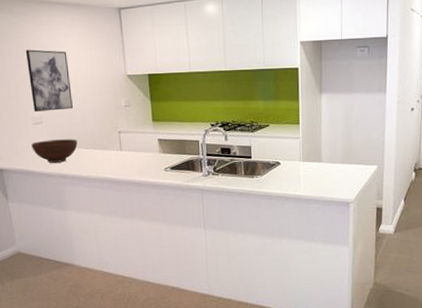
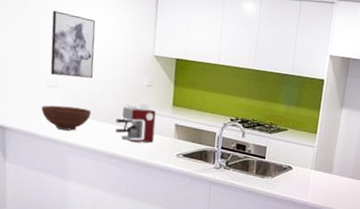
coffee maker: none [101,124,140,165] -> present [115,103,156,143]

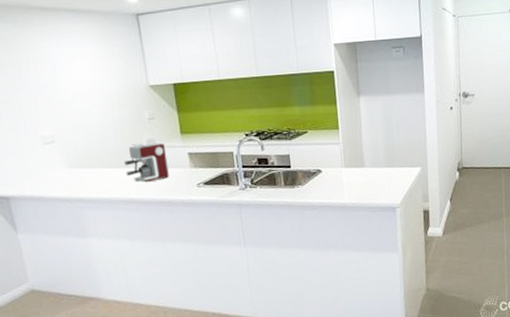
fruit bowl: present [41,105,91,131] -> none [42,158,97,186]
wall art: present [50,10,96,79] -> none [30,61,89,130]

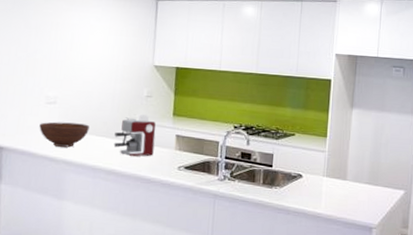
fruit bowl: none [42,158,97,186] -> present [39,121,89,148]

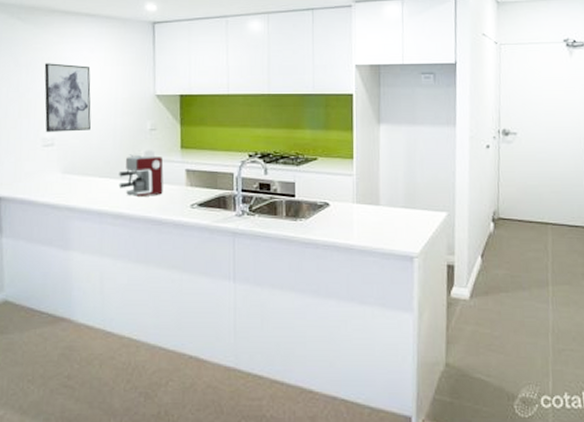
fruit bowl: present [39,121,89,148] -> none [38,165,91,192]
wall art: none [49,27,96,93] -> present [44,63,91,132]

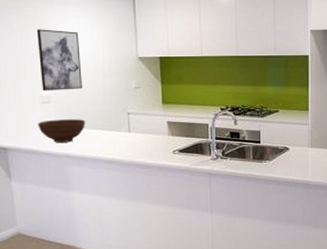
fruit bowl: none [38,165,91,192] -> present [38,119,85,143]
coffee maker: present [119,150,164,198] -> none [110,105,149,146]

